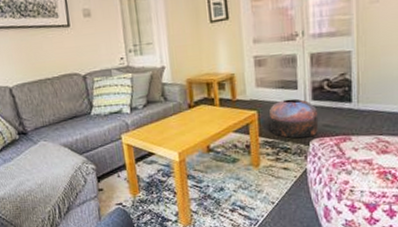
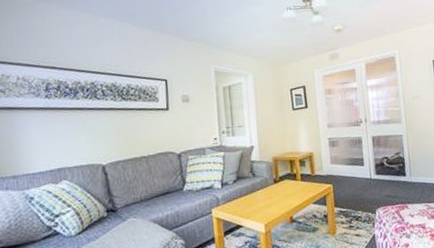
pouf: present [269,98,318,139] -> none [342,173,382,208]

